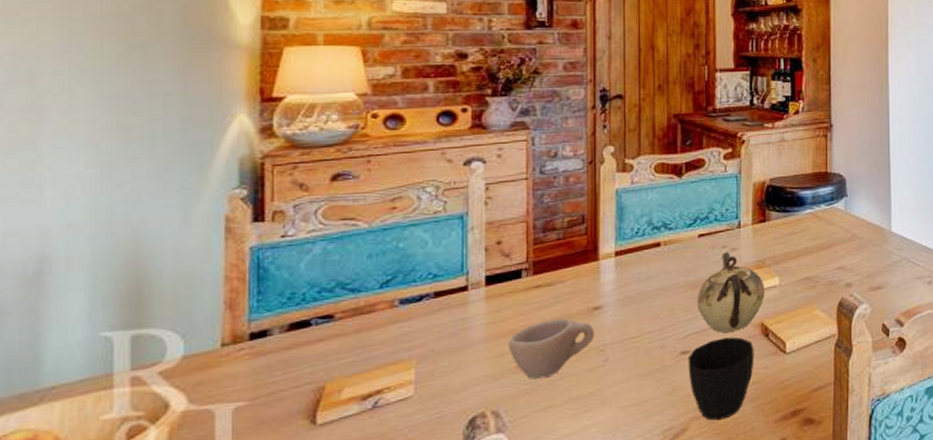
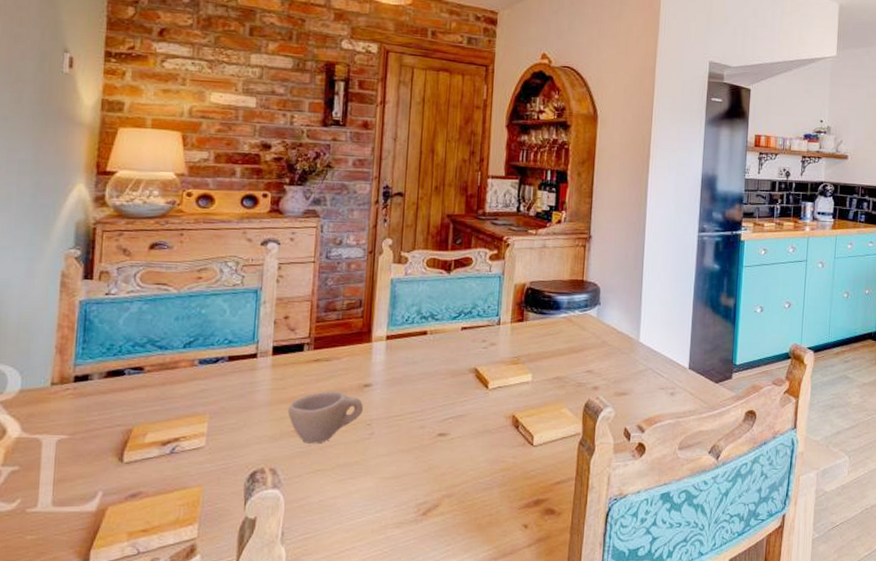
cup: present [688,337,754,421] -> none [443,425,505,500]
teapot: present [697,252,765,333] -> none [456,346,518,420]

